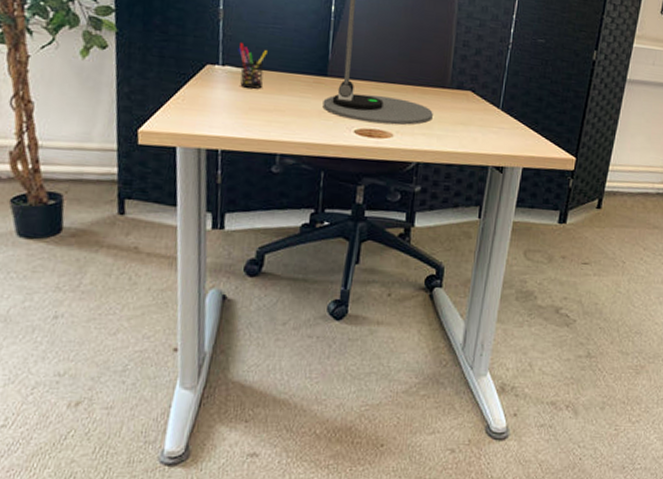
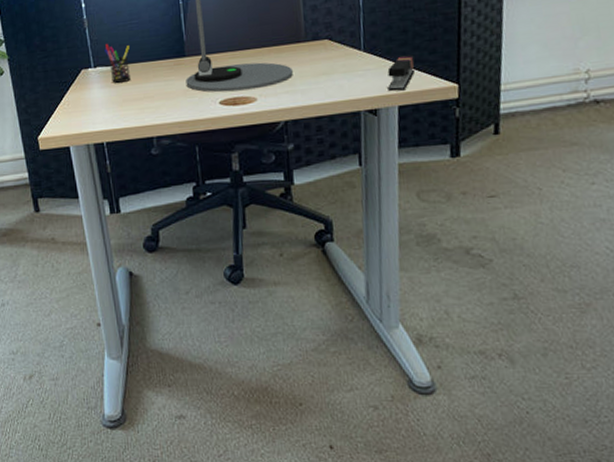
stapler: none [516,121,544,154] -> present [387,54,416,92]

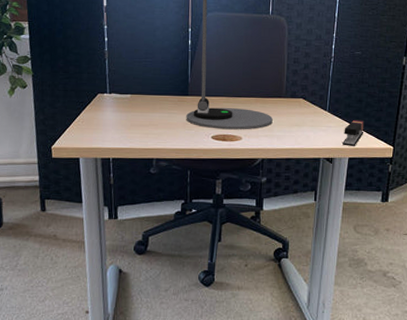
pen holder: present [103,44,132,83] -> none [119,75,142,109]

